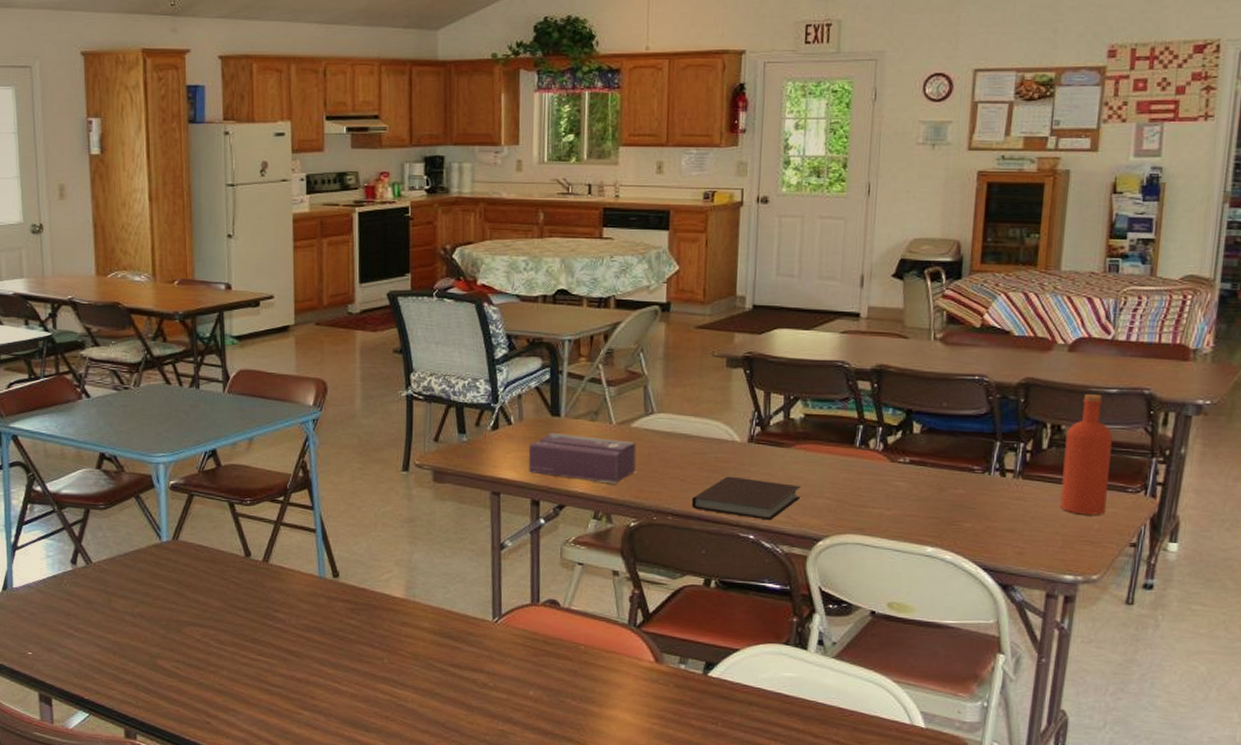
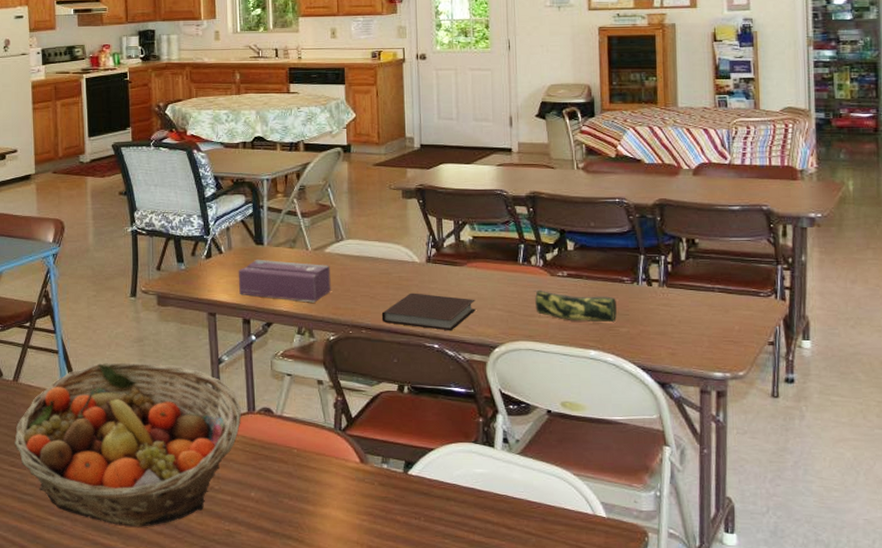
fruit basket: none [263,544,523,725] -> present [14,362,241,527]
pencil case: none [869,477,963,517] -> present [534,290,618,323]
bottle: present [1060,394,1113,515] -> none [700,212,743,318]

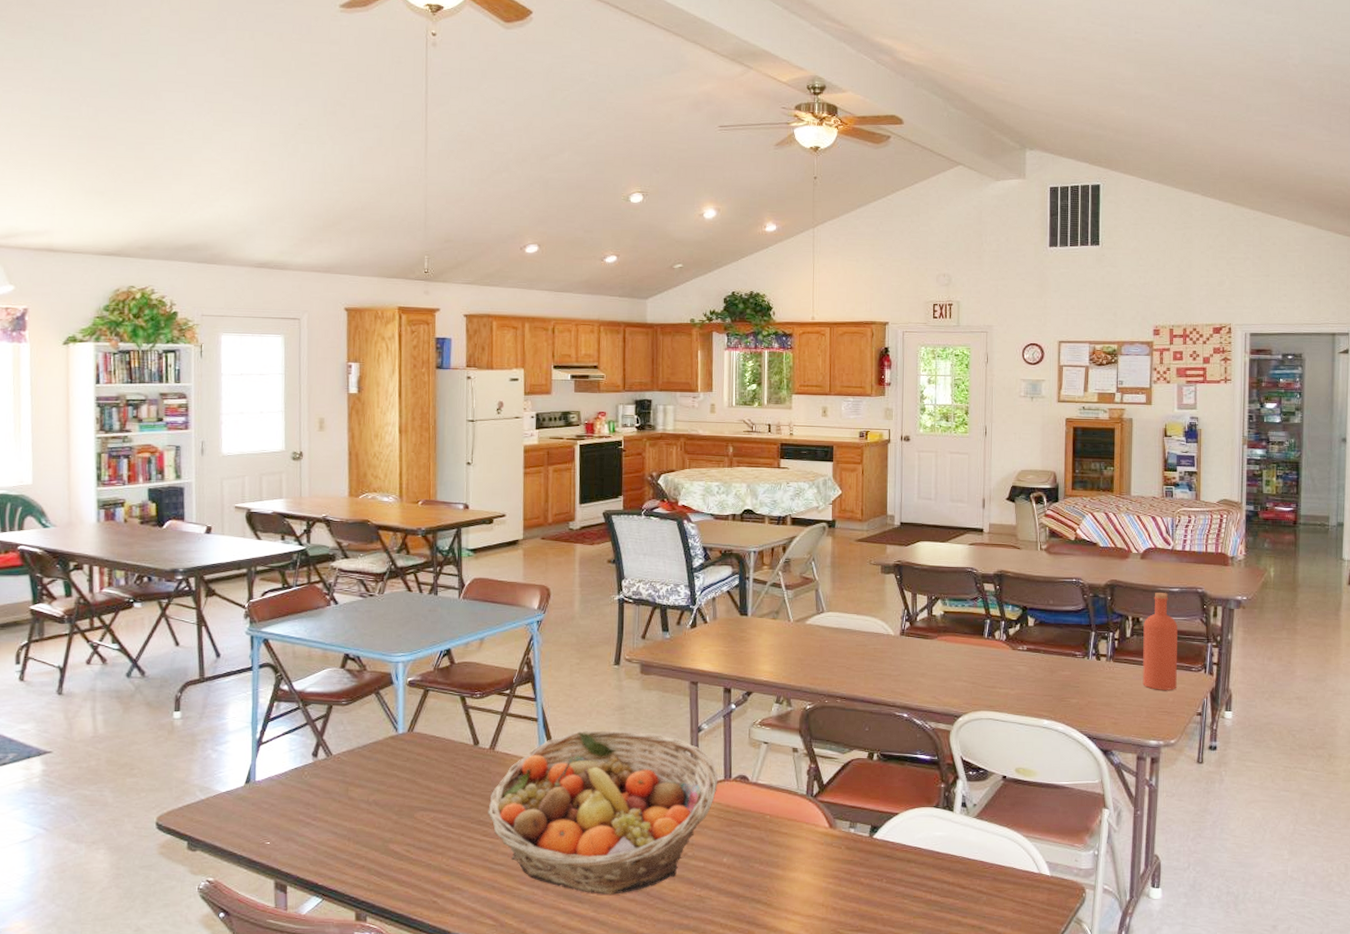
tissue box: present [238,259,331,303] -> none [721,629,811,673]
notebook: present [381,293,476,331] -> none [856,664,943,701]
pencil case: present [534,290,618,323] -> none [996,662,1070,694]
bottle: none [700,212,743,318] -> present [1143,593,1178,690]

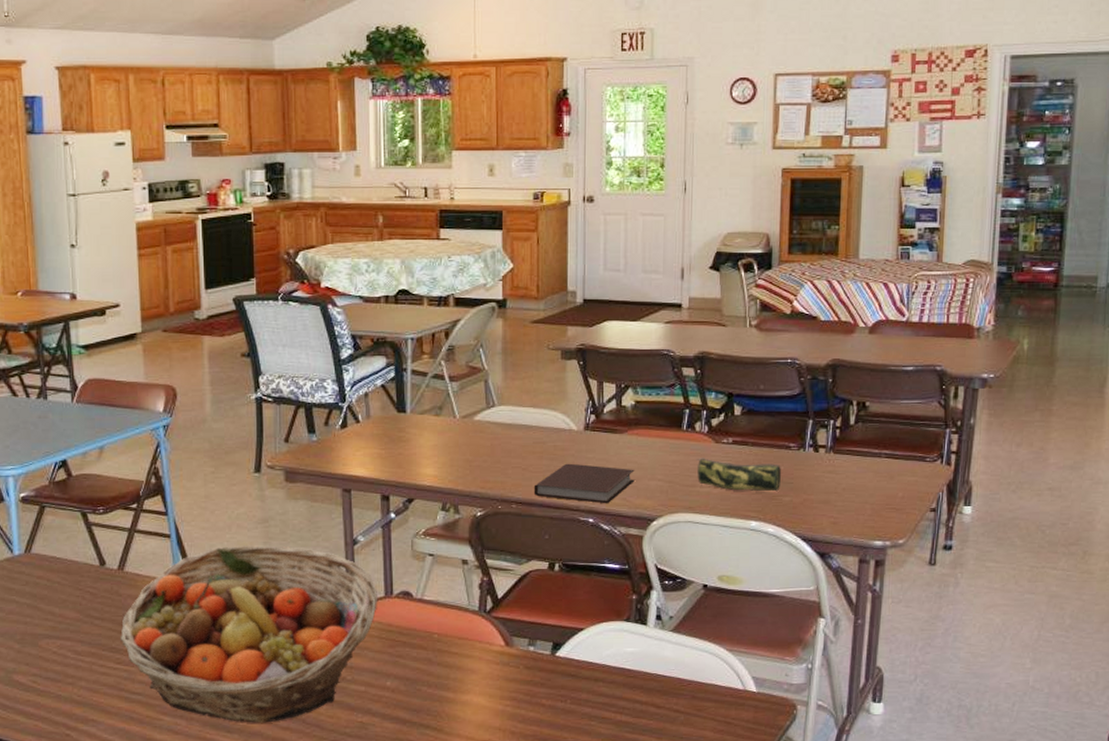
notebook: none [856,664,943,701] -> present [533,463,635,504]
pencil case: none [996,662,1070,694] -> present [696,458,782,492]
bottle: present [1143,593,1178,690] -> none [868,372,911,484]

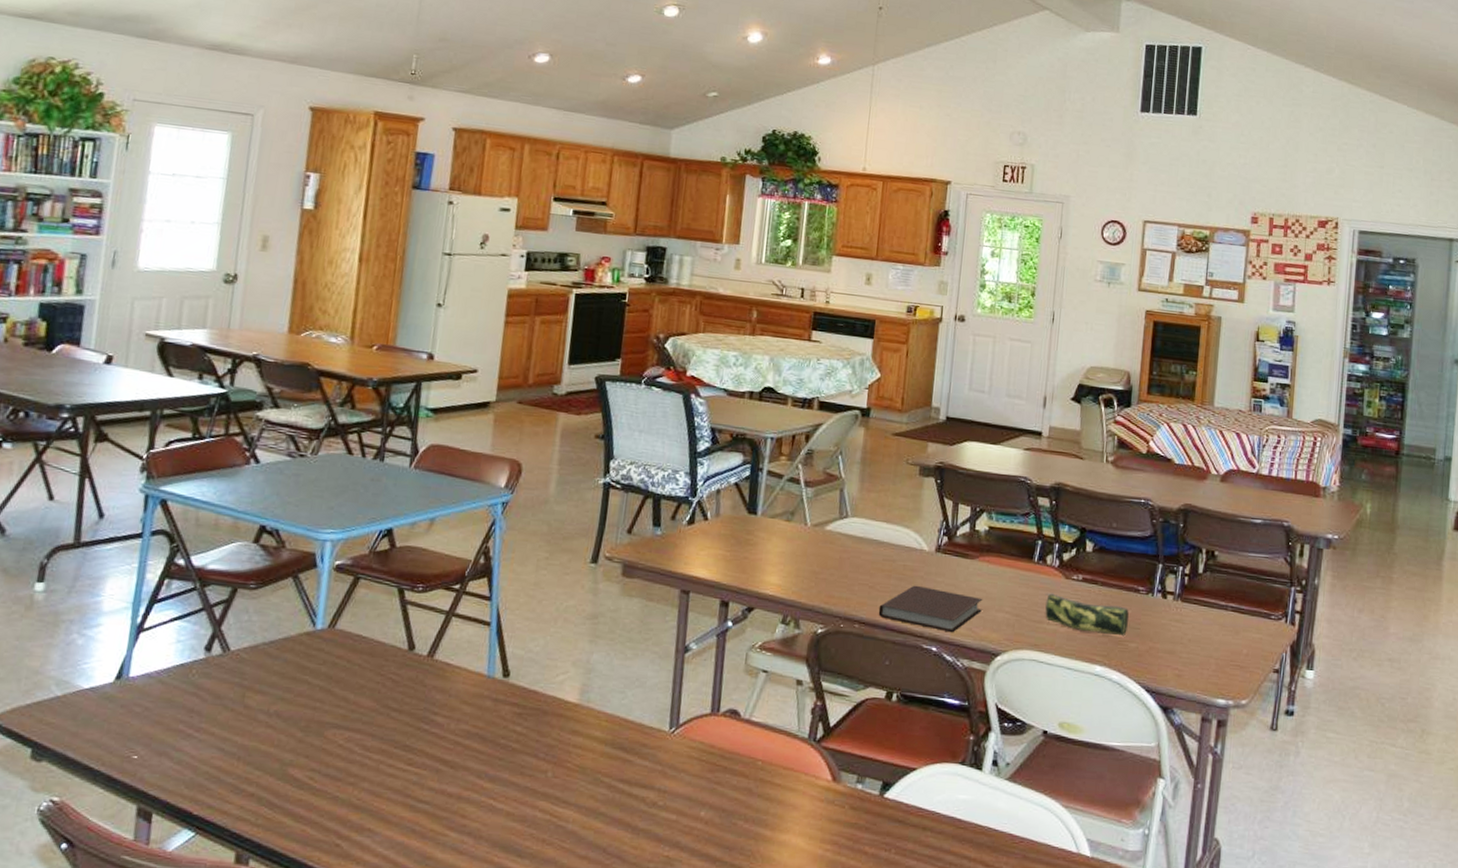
fruit basket: present [120,546,377,723] -> none [416,641,703,849]

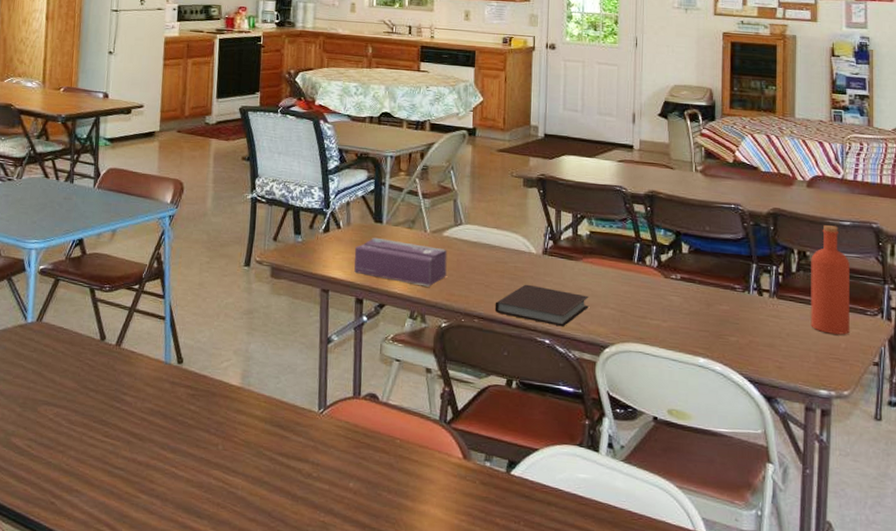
tissue box: none [721,530,830,588] -> present [354,237,448,287]
pencil case: present [1045,593,1129,637] -> none [647,291,728,331]
bottle: none [1213,523,1258,641] -> present [811,225,850,335]

